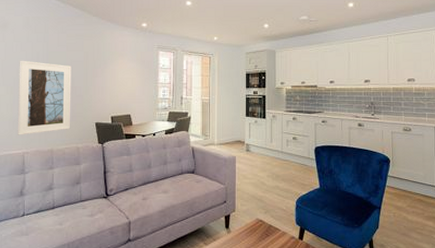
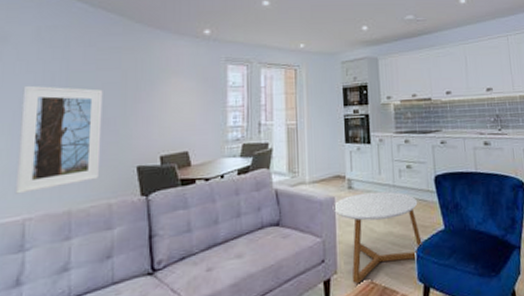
coffee table: none [234,155,301,221] -> present [332,191,422,284]

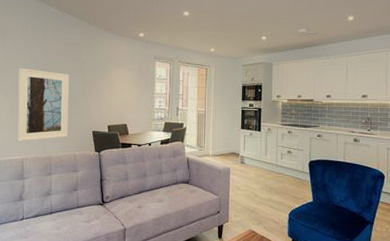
coffee table: present [332,191,422,284] -> none [228,167,294,232]

